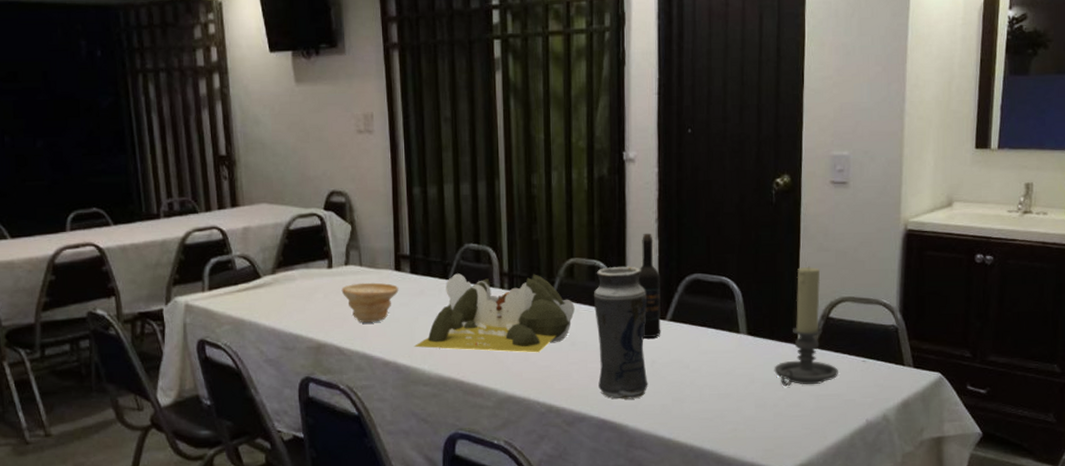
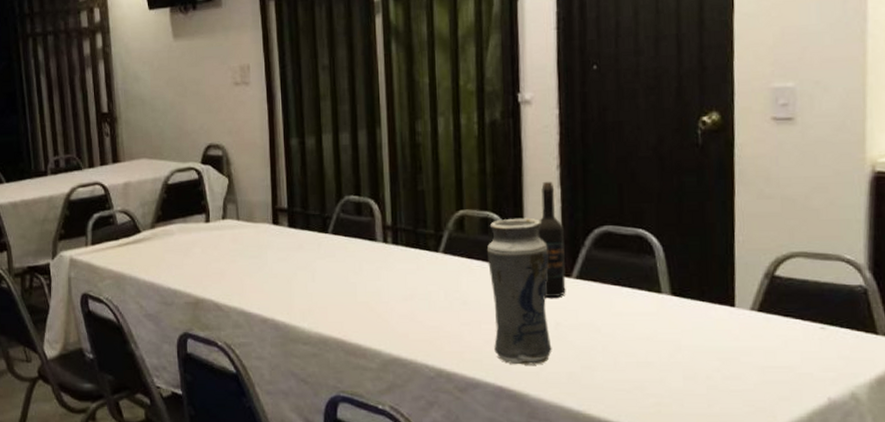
bowl: present [341,282,399,322] -> none [219,237,277,278]
potted plant: present [413,273,575,353] -> none [292,227,466,312]
candle holder: present [774,266,838,387] -> none [705,216,789,356]

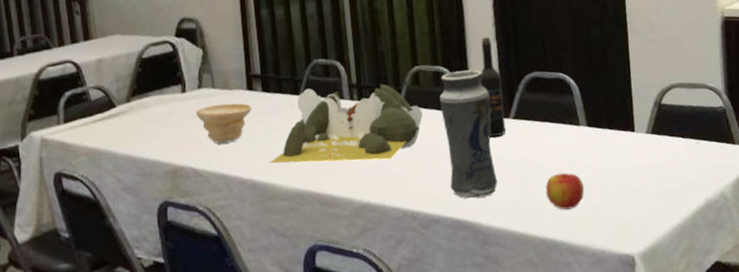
bowl: none [219,237,277,278] -> present [195,103,252,143]
potted plant: none [292,227,466,312] -> present [269,83,423,164]
apple: none [611,347,662,391] -> present [545,173,585,210]

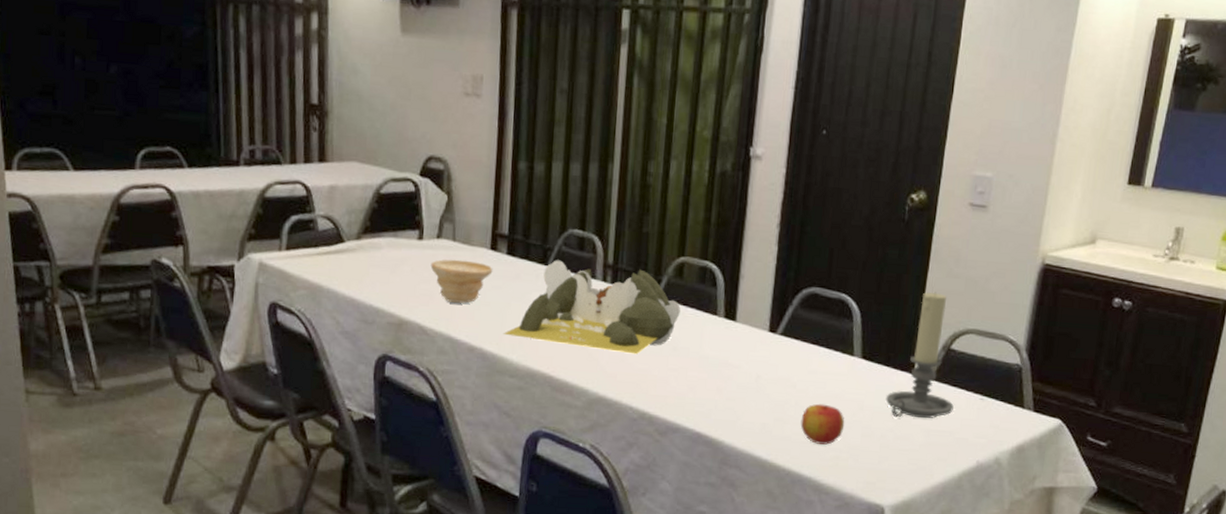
vase: present [439,69,498,198] -> none [697,270,759,414]
wine bottle: present [480,37,506,137] -> none [750,237,776,351]
candle holder: none [615,57,675,174] -> present [885,292,954,419]

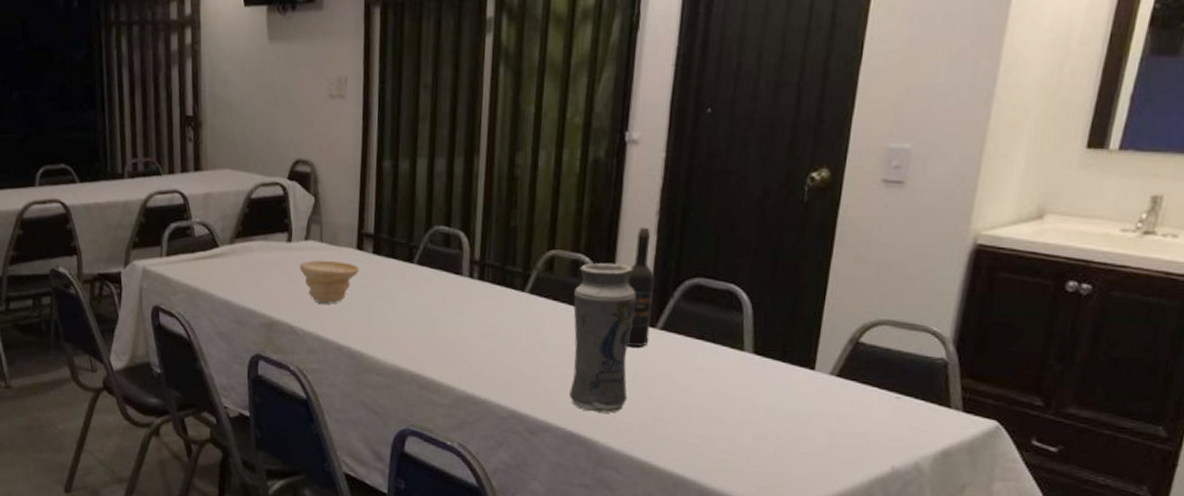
potted plant: present [503,260,681,355] -> none [370,257,551,352]
vase: none [697,270,759,414] -> present [569,262,636,413]
wine bottle: none [750,237,776,351] -> present [626,227,655,347]
apple: present [800,403,845,445] -> none [683,402,734,446]
candle holder: present [885,292,954,419] -> none [781,279,863,419]

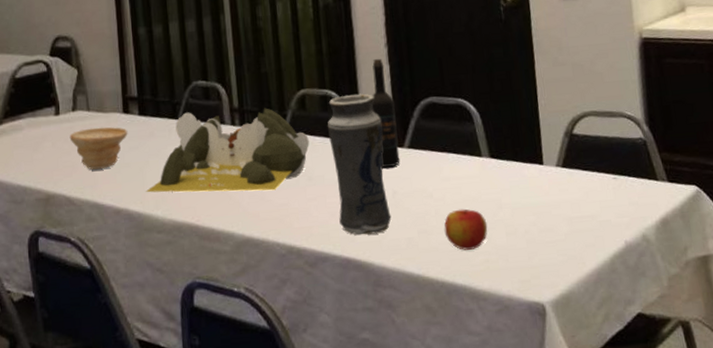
potted plant: none [370,257,551,352] -> present [145,108,309,193]
apple: none [683,402,734,446] -> present [444,209,488,250]

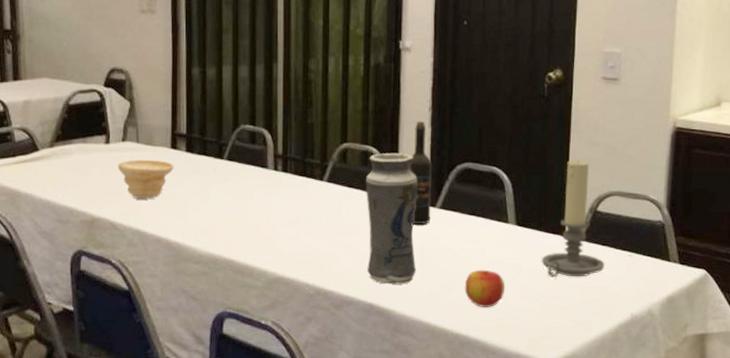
potted plant: present [145,108,309,193] -> none [186,154,347,235]
candle holder: none [521,82,590,211] -> present [541,160,605,278]

